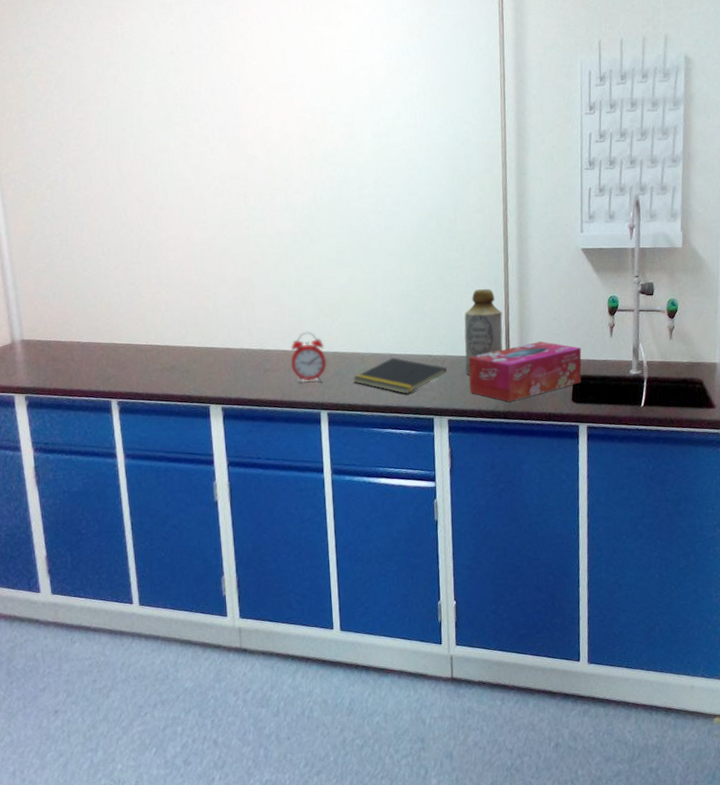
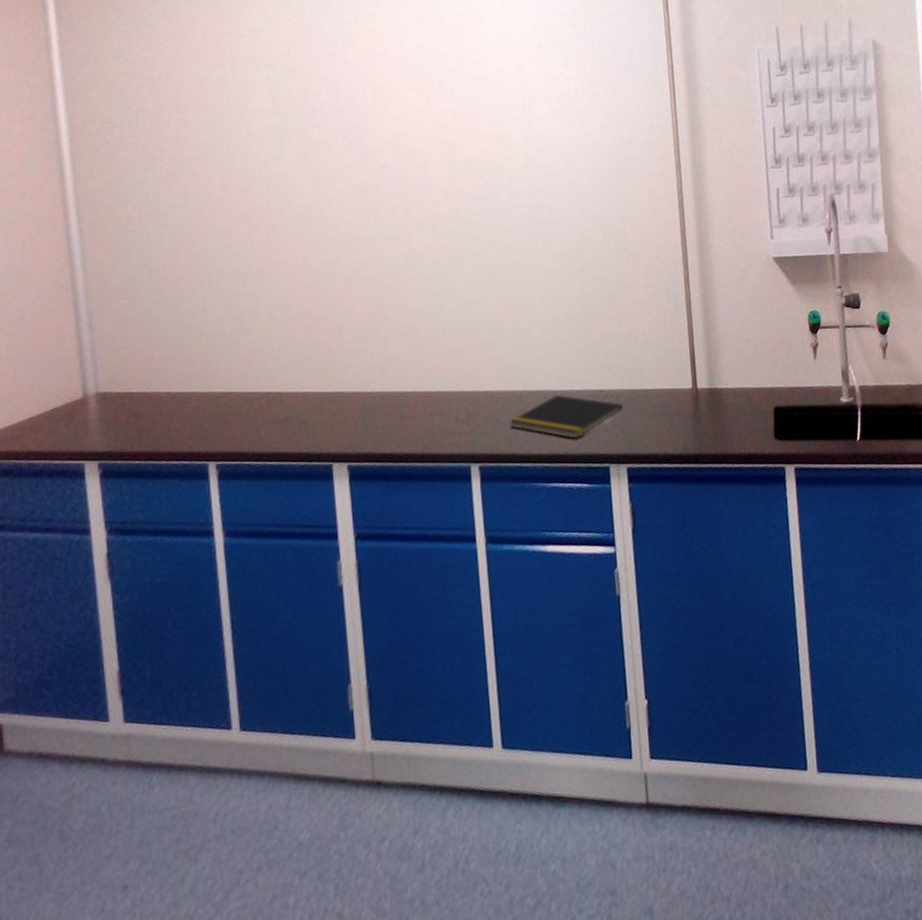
alarm clock: present [290,331,327,384] -> none [432,367,478,432]
bottle: present [464,289,503,376] -> none [640,308,688,413]
tissue box: present [468,341,582,402] -> none [648,368,784,443]

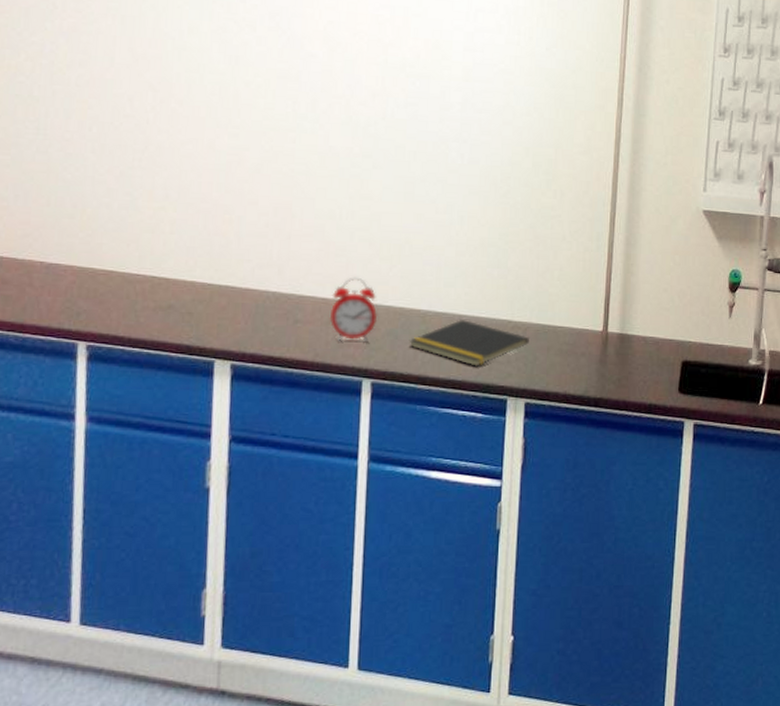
alarm clock: none [432,367,478,432] -> present [329,277,378,342]

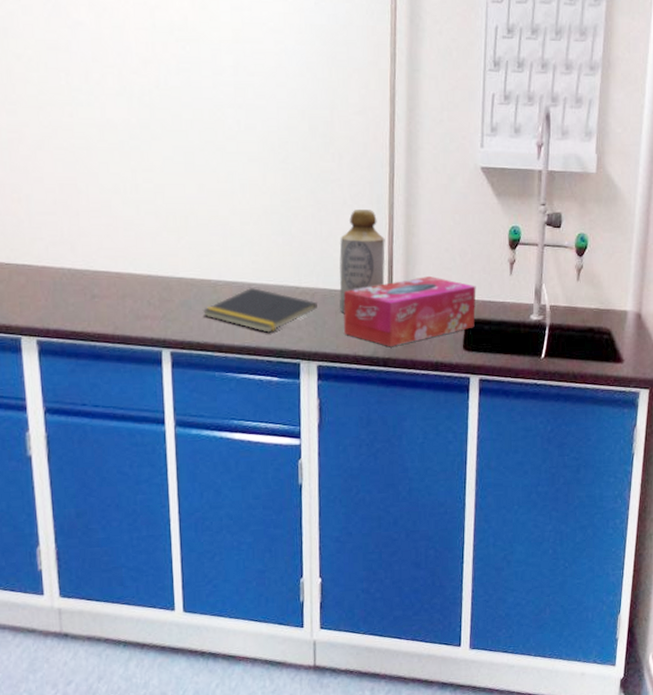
alarm clock: present [329,277,378,342] -> none [124,250,171,315]
bottle: none [552,246,603,350] -> present [339,210,385,313]
tissue box: none [554,316,694,387] -> present [343,276,476,347]

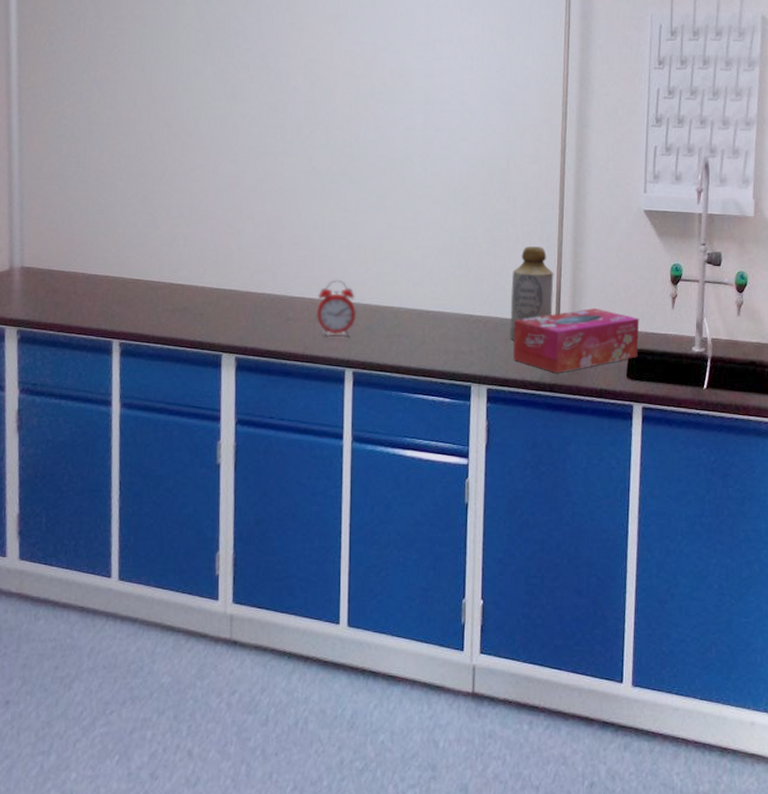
alarm clock: none [124,250,171,315] -> present [316,279,357,337]
notepad: present [202,288,317,333] -> none [384,315,489,356]

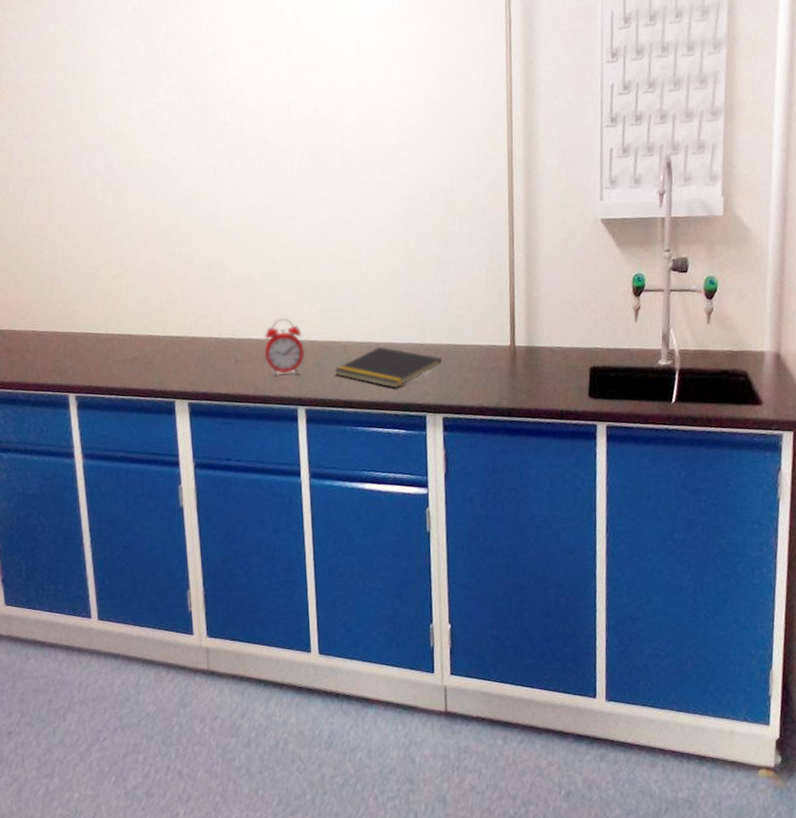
notepad: none [384,315,489,356] -> present [334,347,442,388]
bottle: present [510,246,554,340] -> none [462,267,507,367]
tissue box: present [512,308,640,374] -> none [467,327,601,398]

